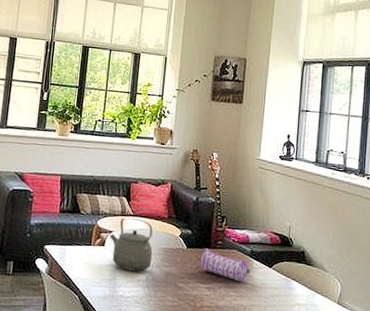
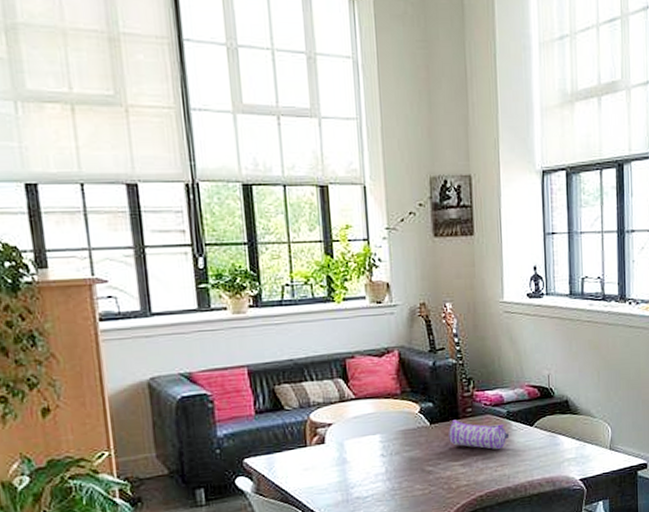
tea kettle: present [109,217,153,272] -> none [328,401,390,467]

